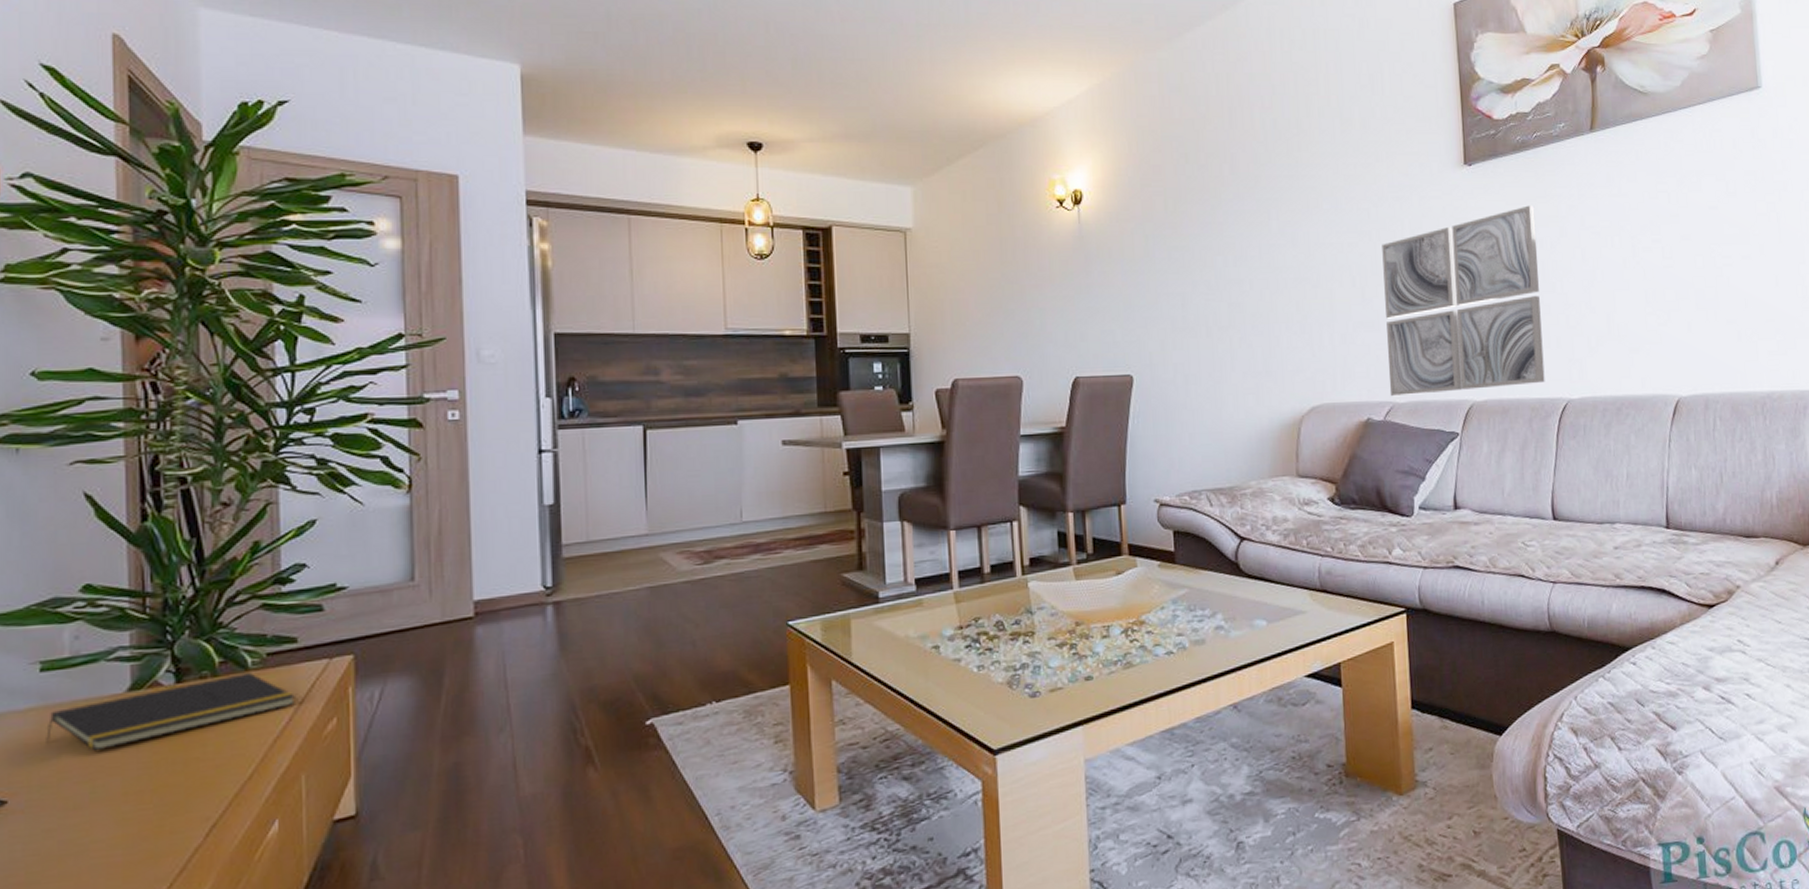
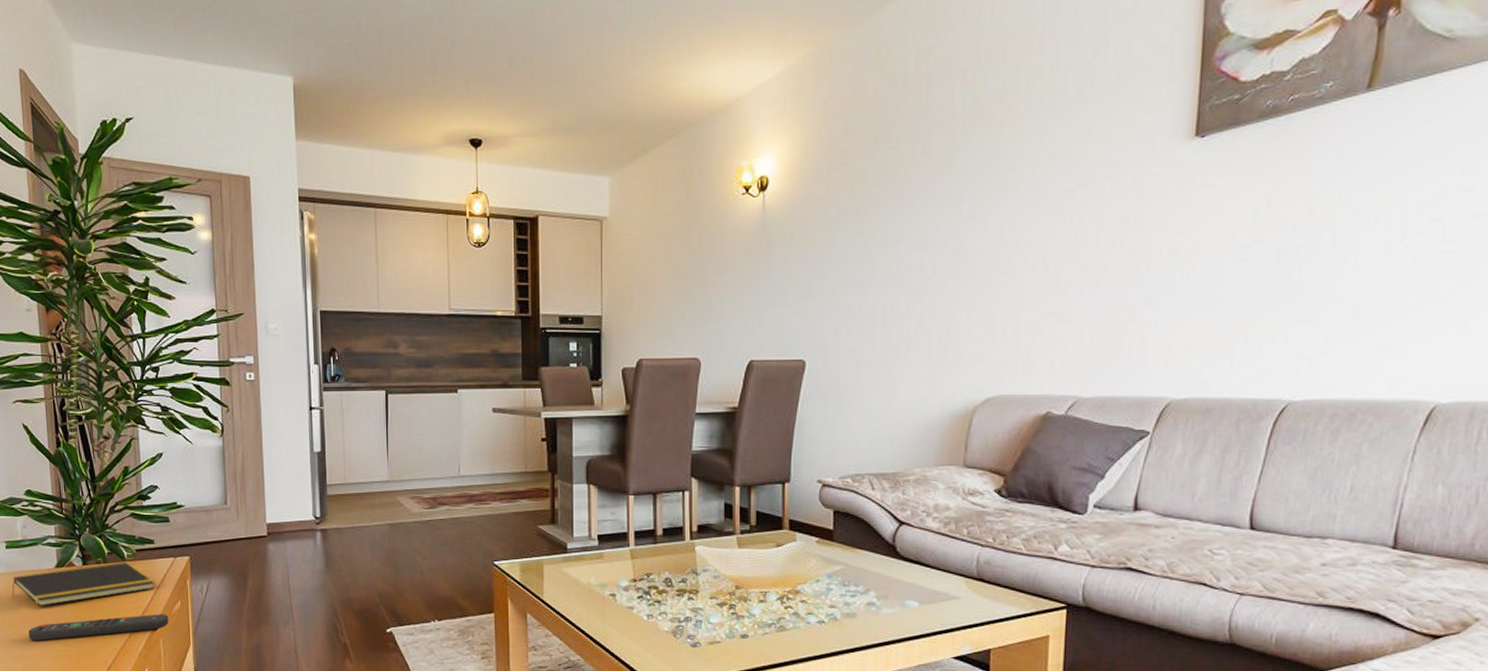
remote control: none [73,738,317,804] -> present [28,614,169,642]
wall art: present [1382,205,1545,397] -> none [1075,181,1278,391]

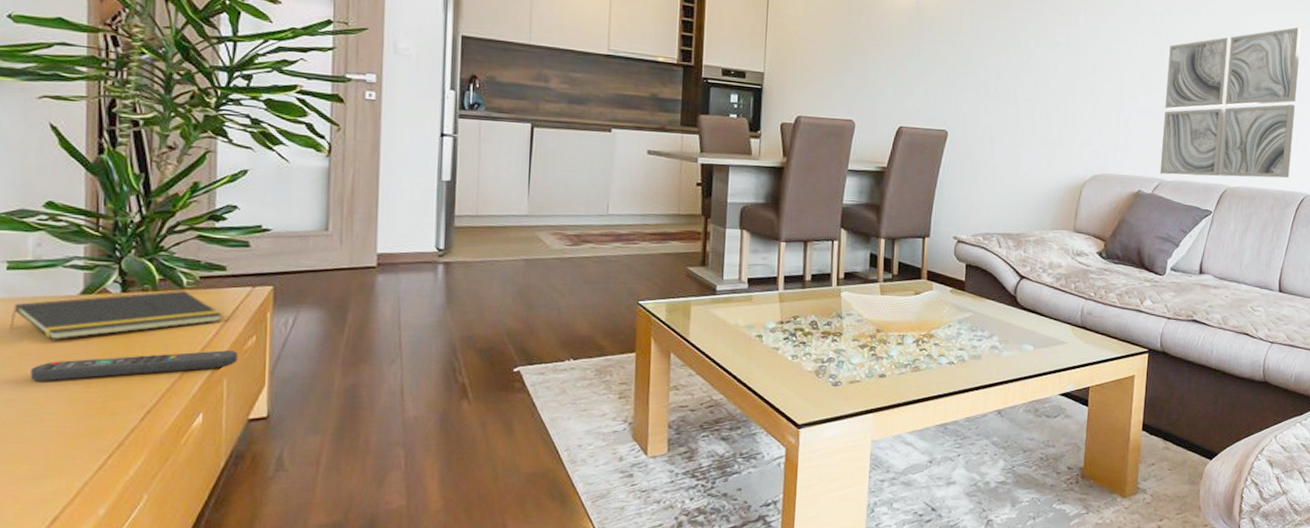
wall art: none [1075,181,1278,391] -> present [1159,27,1302,178]

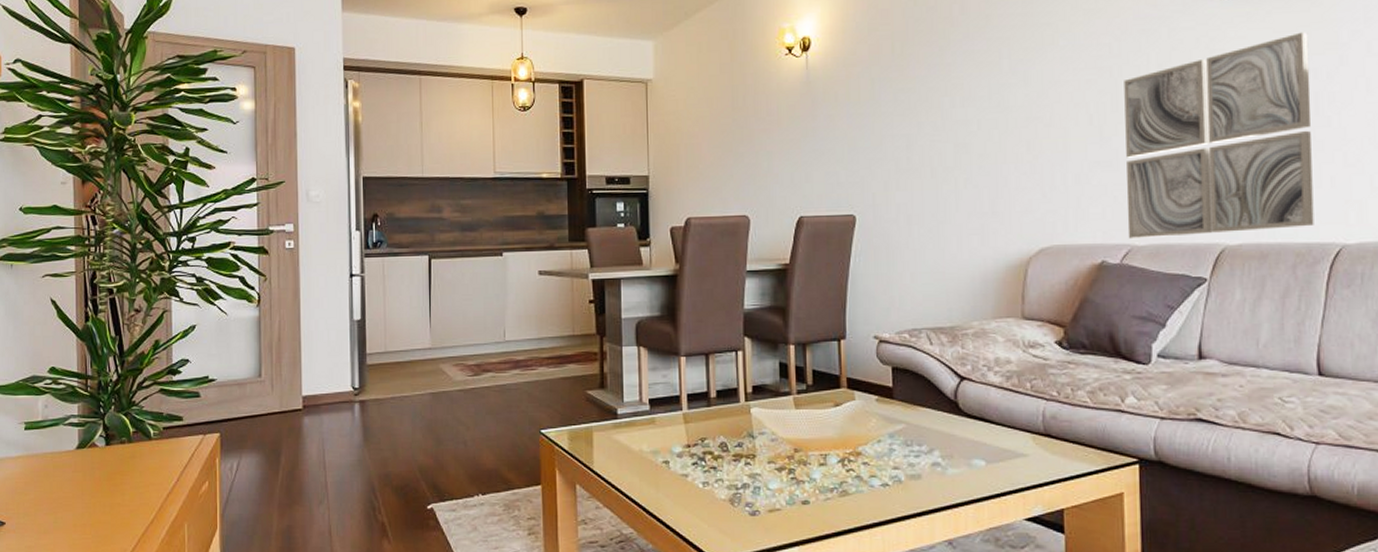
notepad: present [10,291,223,341] -> none [28,442,182,492]
remote control: present [31,350,238,382] -> none [44,496,195,530]

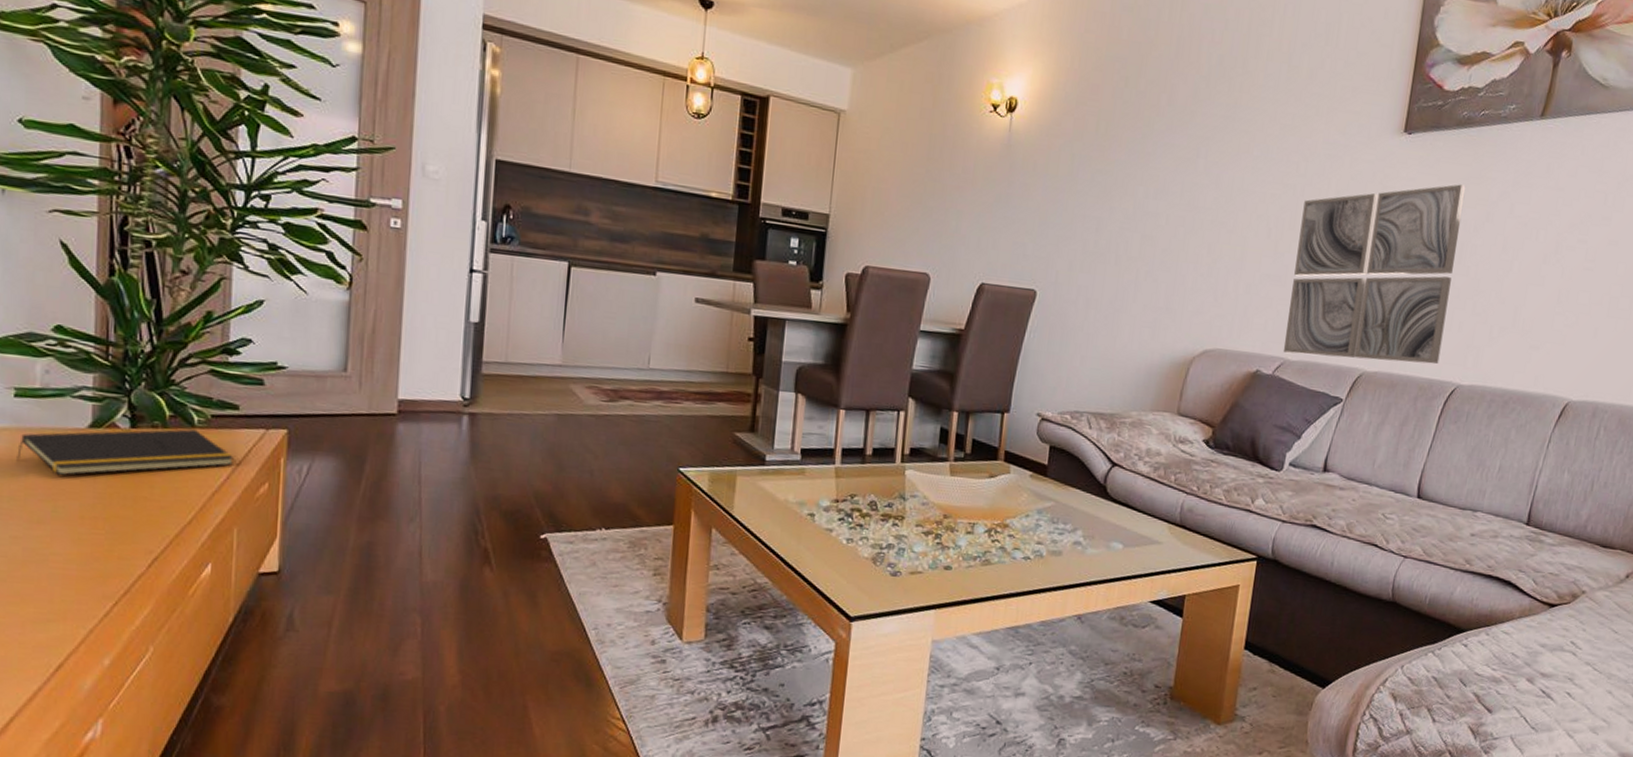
notepad: none [28,442,182,492] -> present [17,429,235,476]

